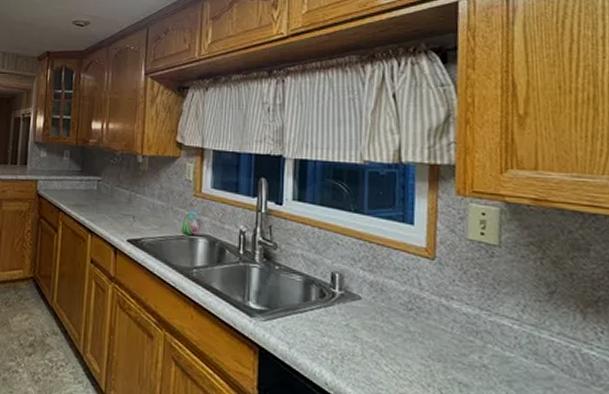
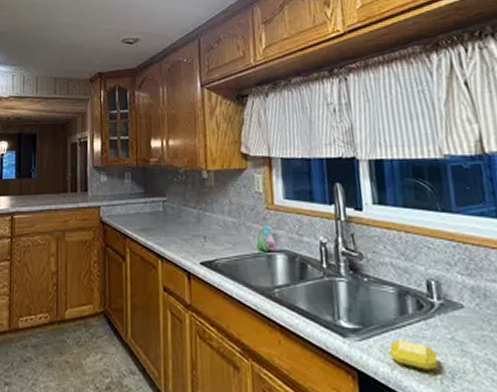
soap bar: none [290,322,332,352] -> present [389,339,438,371]

